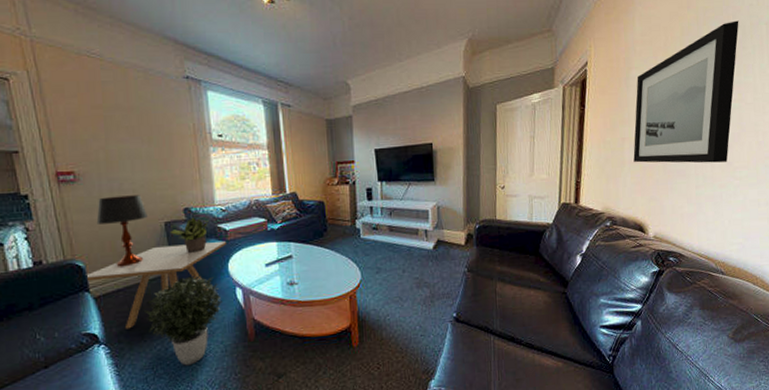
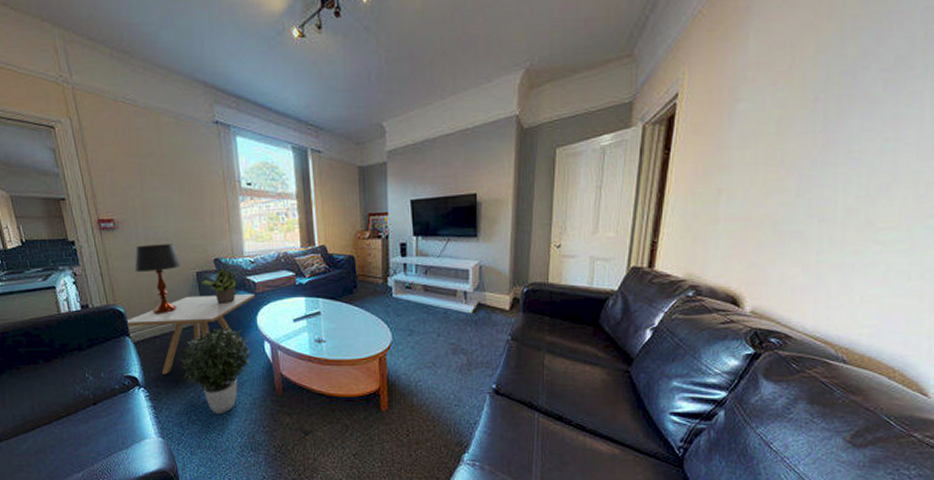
wall art: present [633,20,739,163] -> none [731,30,907,222]

